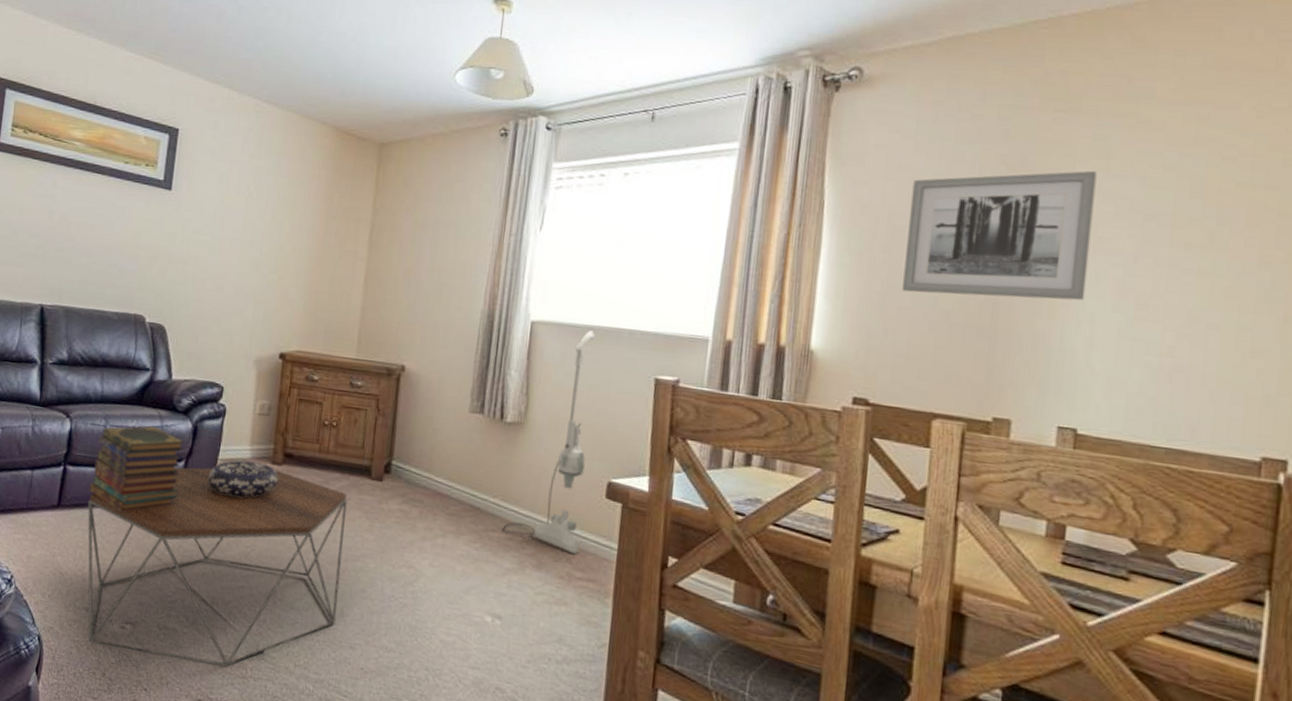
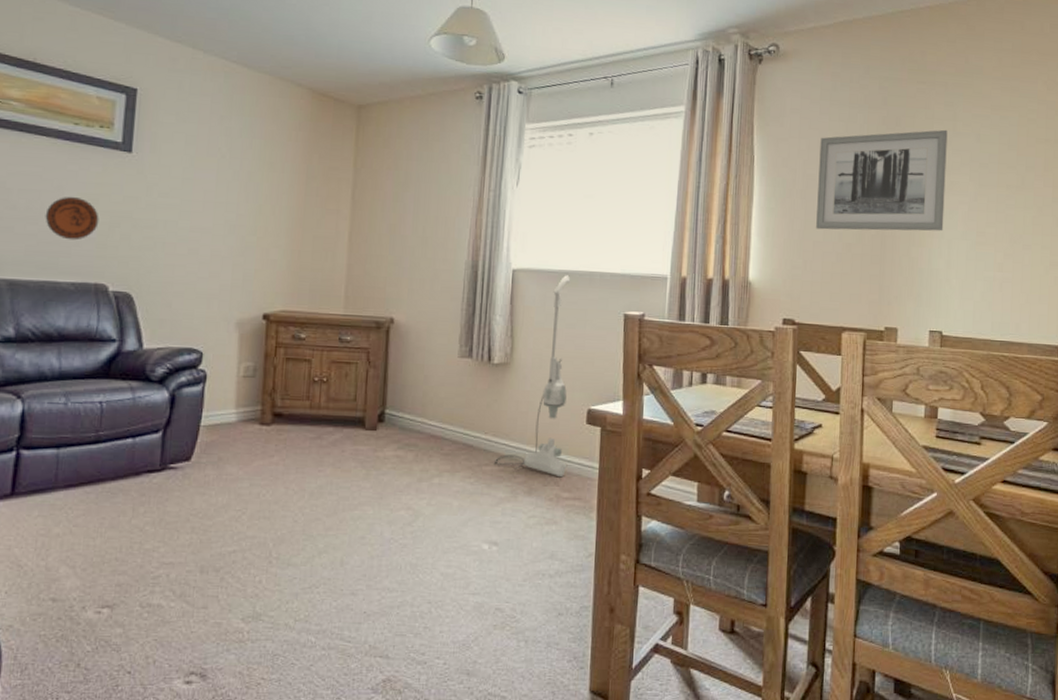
coffee table: present [87,467,347,668] -> none [49,430,342,635]
book stack: present [88,426,184,513] -> none [49,398,161,492]
decorative plate: none [96,230,141,273] -> present [45,196,99,241]
decorative bowl: present [207,460,278,497] -> none [189,425,267,462]

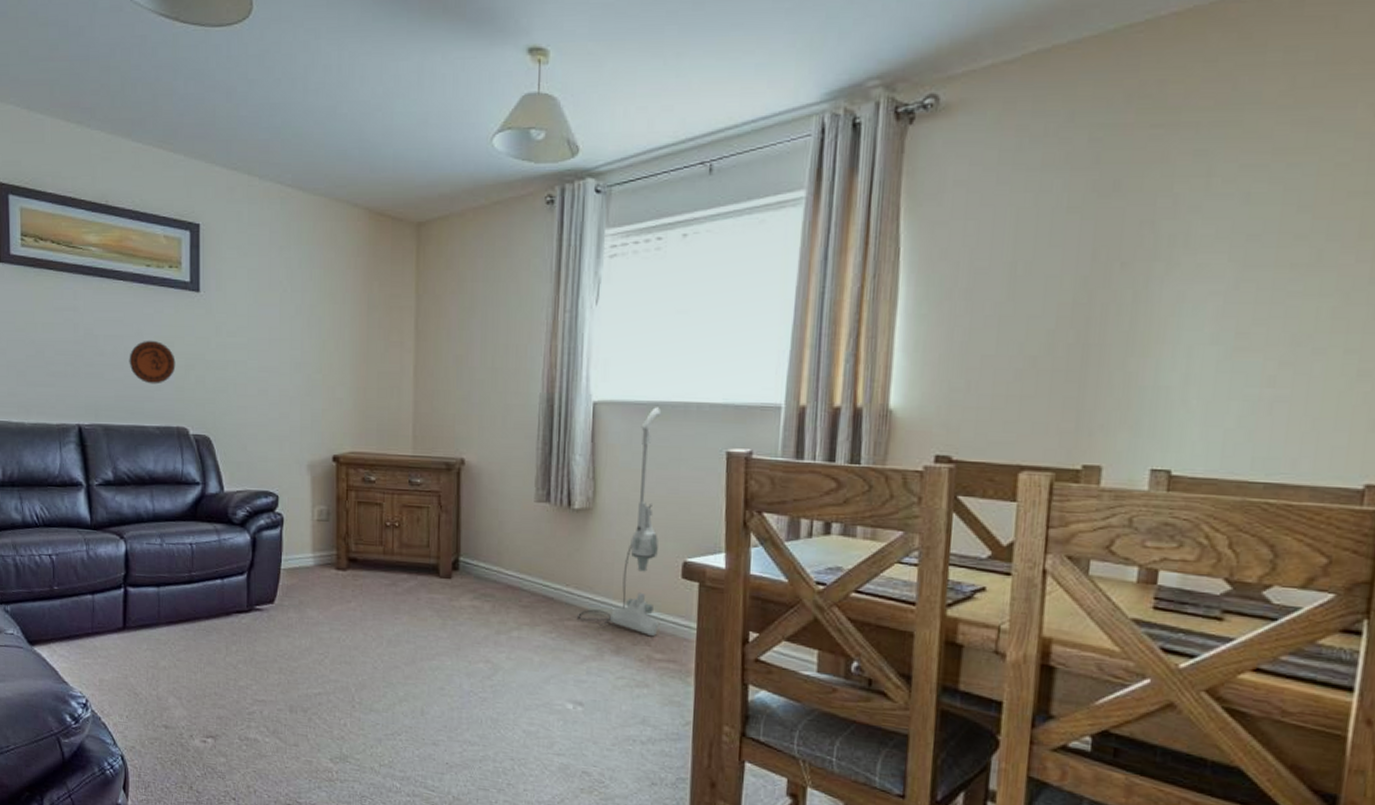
wall art: present [816,129,948,232] -> none [986,190,1196,340]

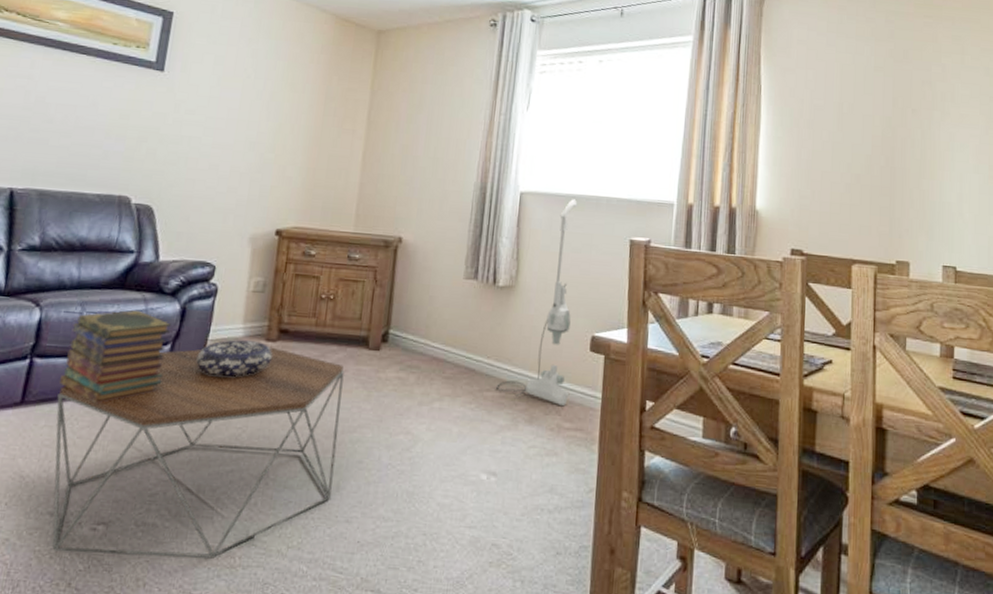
decorative plate: present [129,340,176,385] -> none [78,111,129,154]
book stack: none [152,540,244,630] -> present [59,310,171,404]
coffee table: none [154,575,417,772] -> present [52,347,344,559]
decorative bowl: none [272,569,344,605] -> present [196,340,272,377]

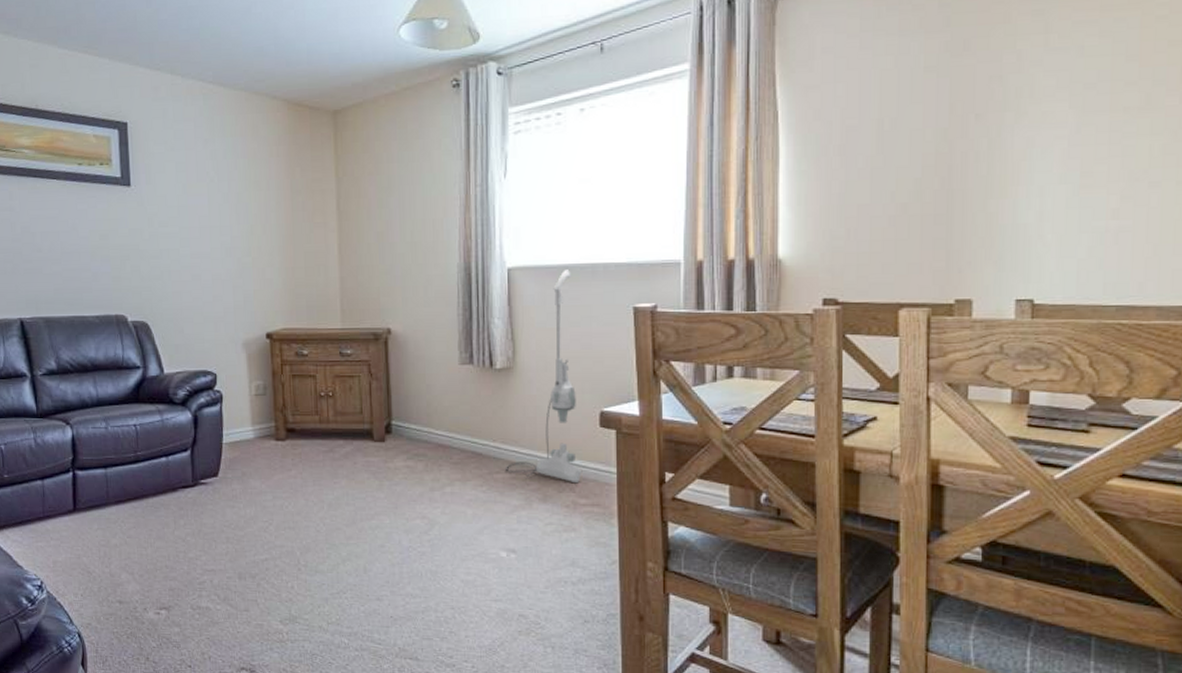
coffee table: present [52,347,344,559] -> none [103,446,359,635]
book stack: present [59,310,171,404] -> none [101,421,189,507]
decorative bowl: present [196,340,272,377] -> none [215,442,284,477]

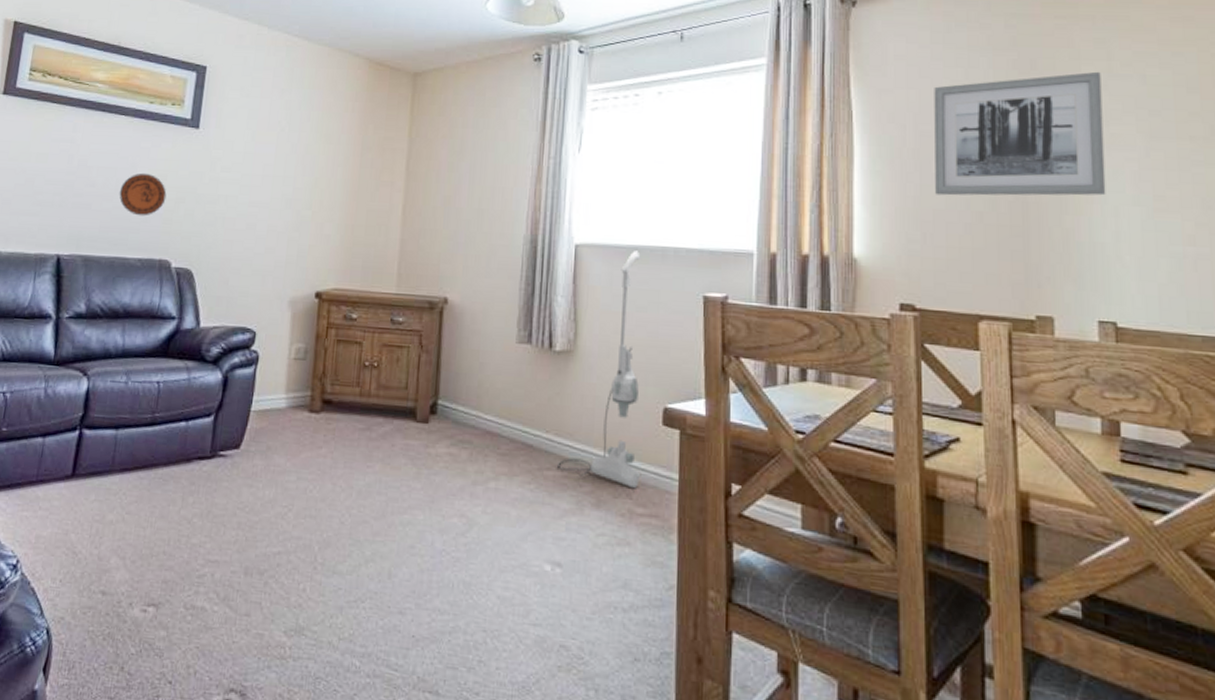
decorative plate: none [66,234,111,276] -> present [119,172,167,216]
wall art: none [861,46,1037,190] -> present [934,71,1106,196]

